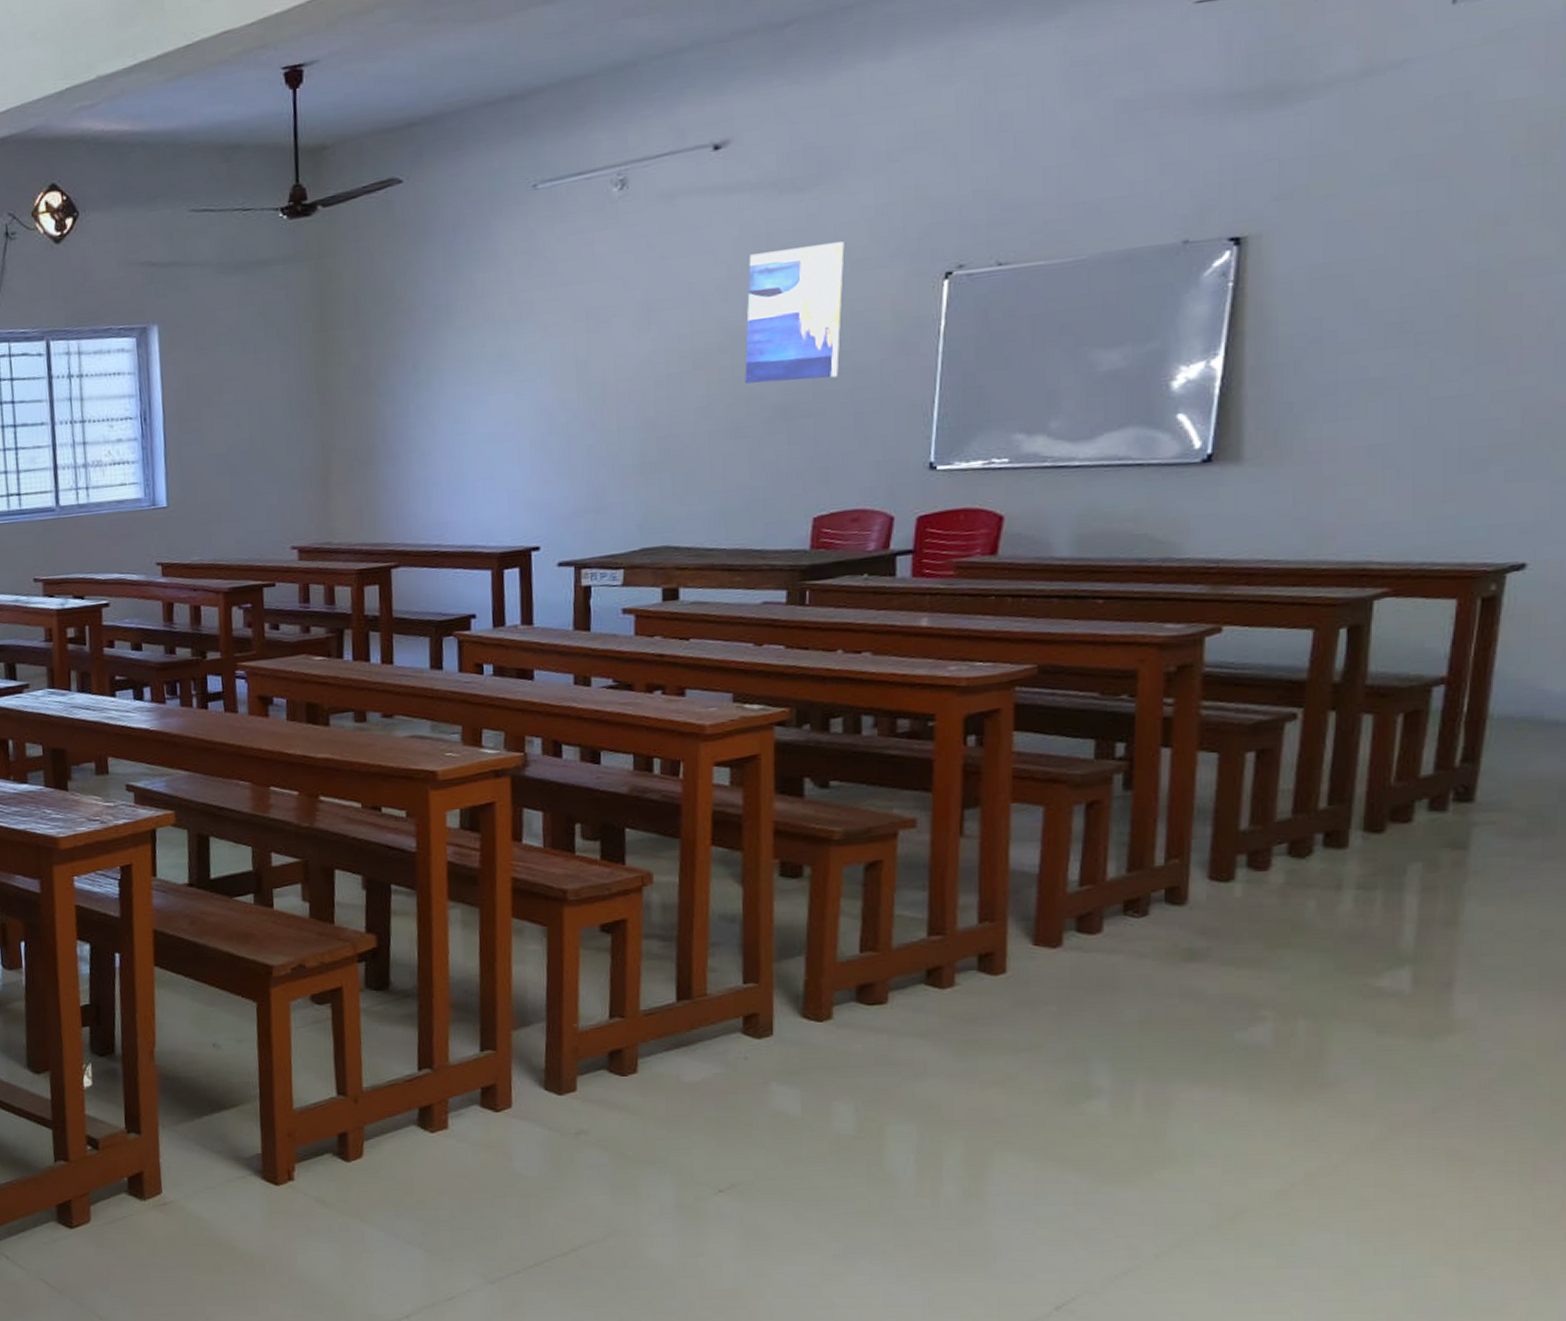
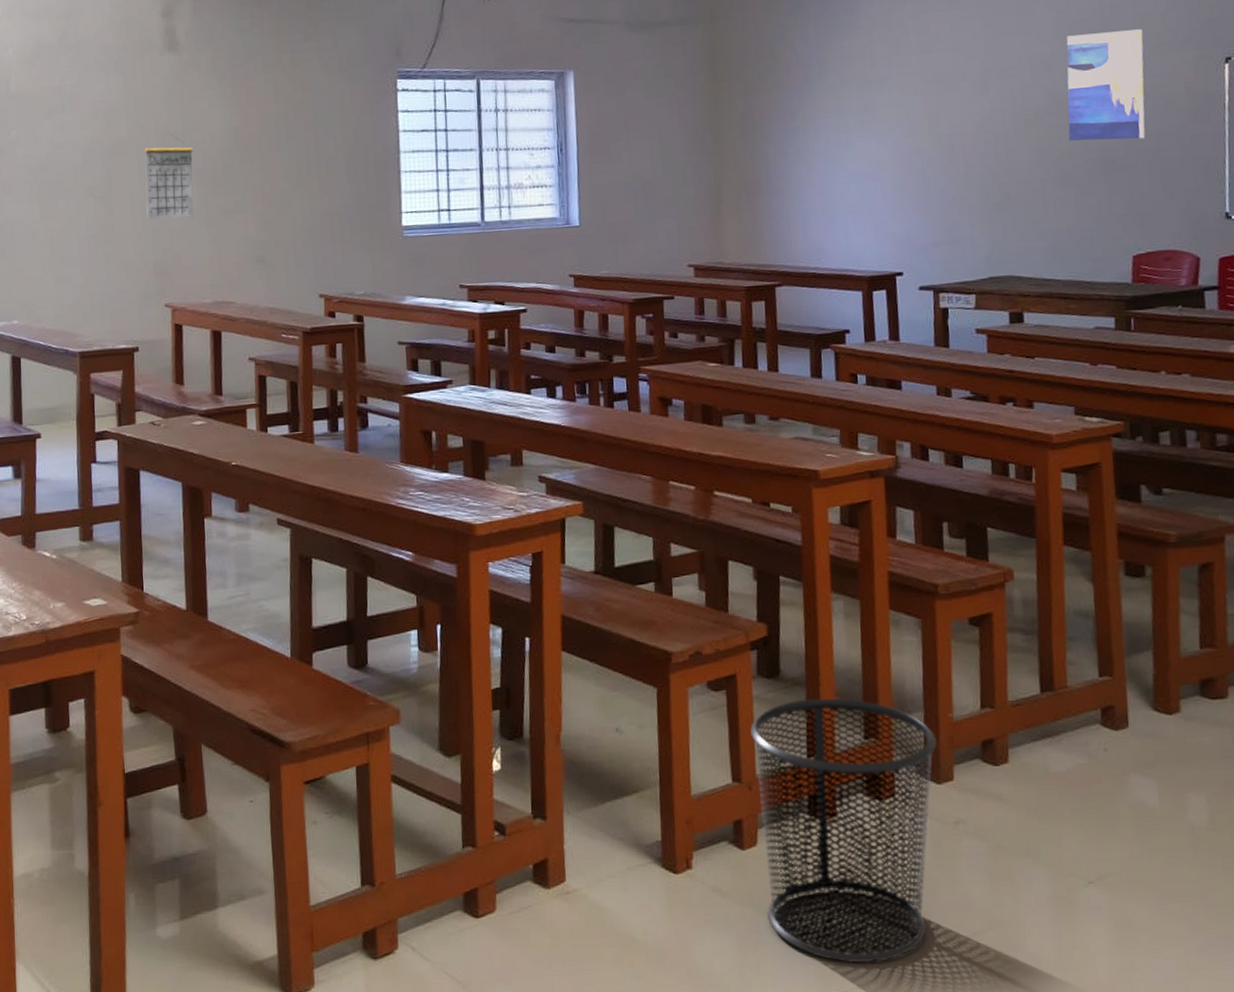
waste bin: none [357,1009,559,1270] -> present [750,698,937,964]

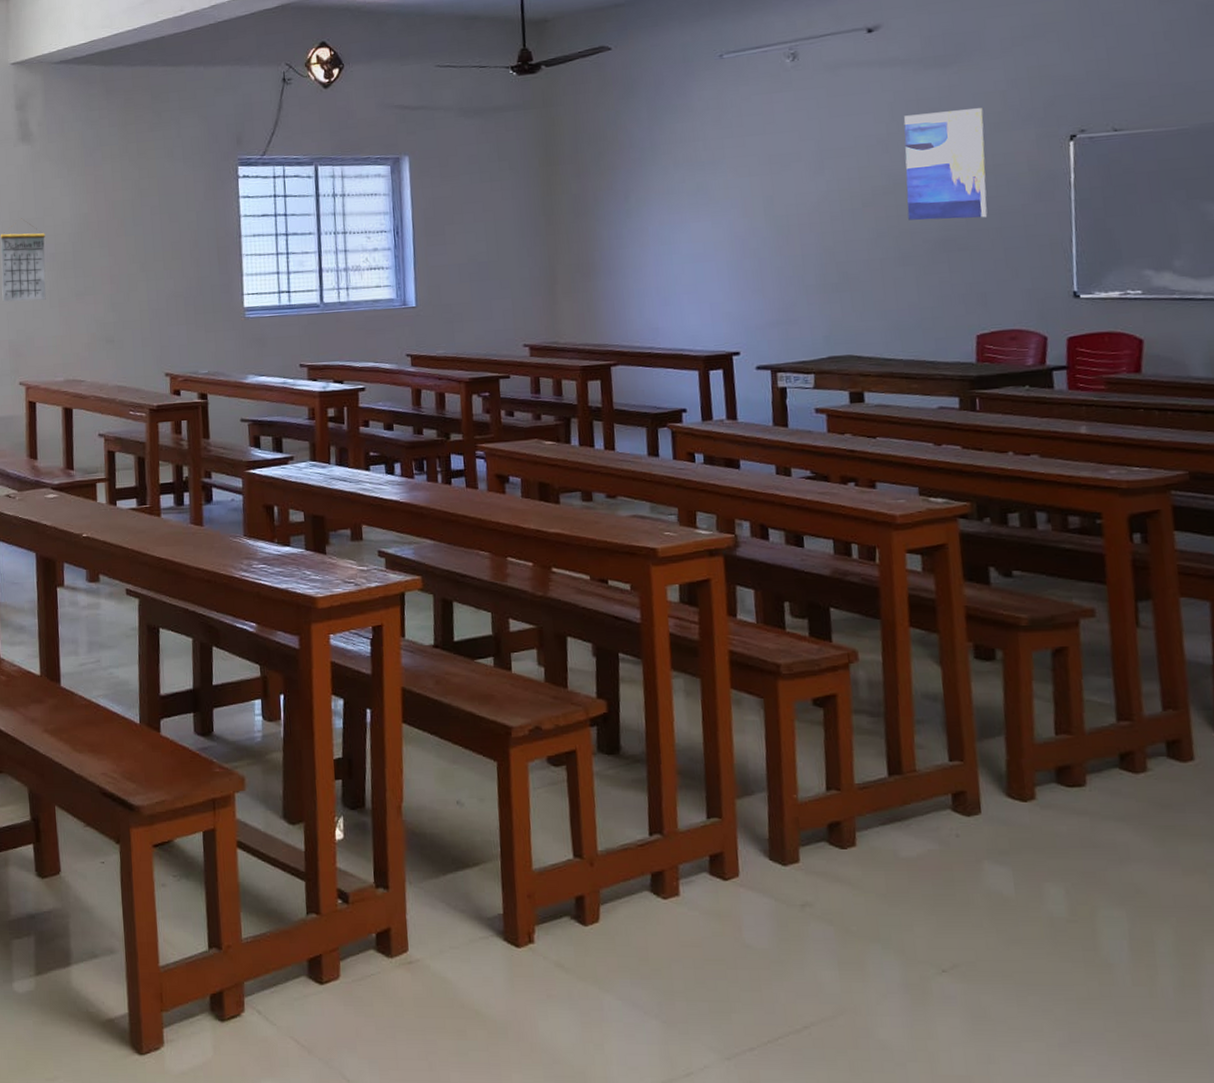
waste bin: present [750,698,937,964] -> none [591,776,782,1045]

